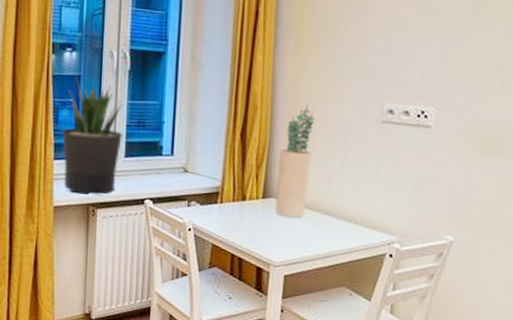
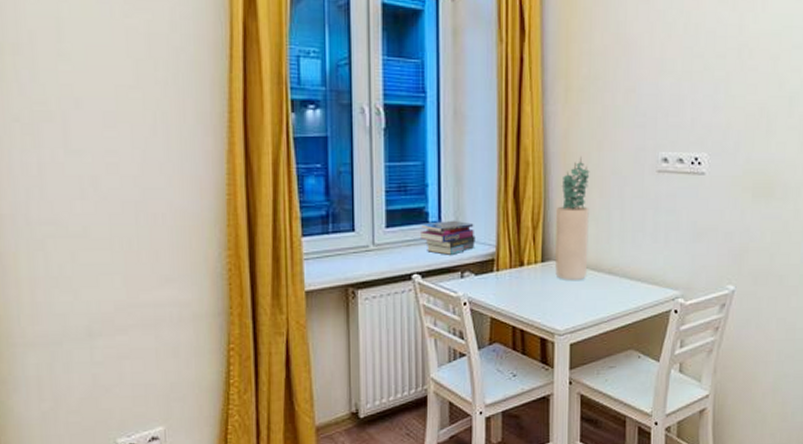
planter: present [62,77,123,195] -> none [310,138,381,275]
books: none [153,154,203,186] -> present [419,220,475,255]

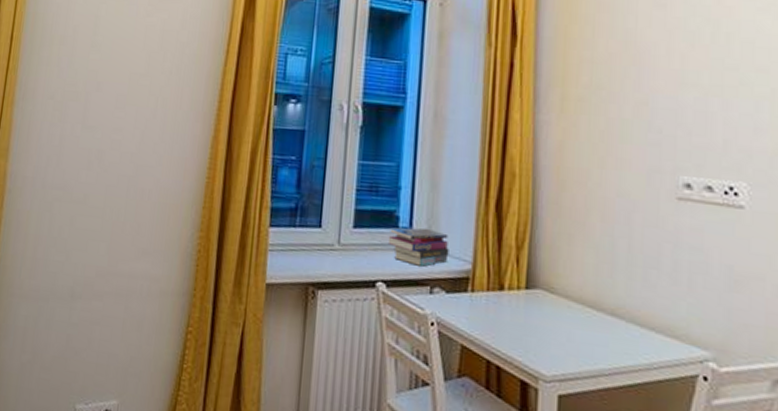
vase: present [555,156,590,282] -> none [542,172,589,319]

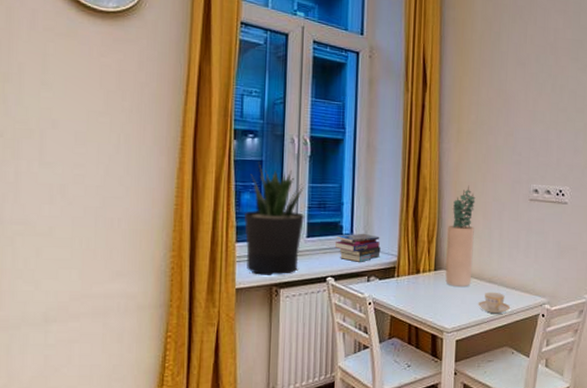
planter: none [279,131,353,273] -> present [244,161,304,275]
vase: none [542,172,589,319] -> present [445,185,476,288]
teacup: none [593,329,648,365] -> present [477,292,511,314]

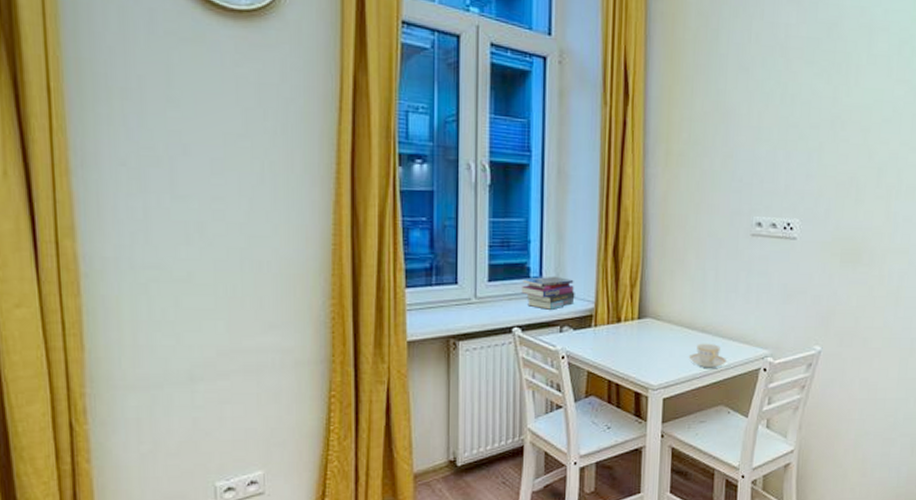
planter: present [244,161,304,275] -> none [415,192,484,326]
vase: present [445,185,476,288] -> none [651,218,687,339]

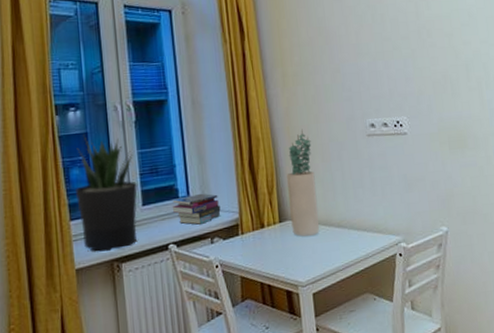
planter: none [415,192,484,326] -> present [76,134,138,252]
vase: none [651,218,687,339] -> present [287,129,320,237]
teacup: present [688,343,727,368] -> none [330,236,365,260]

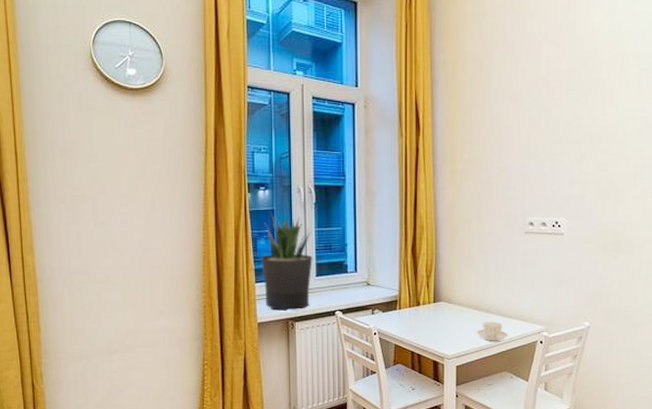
books: present [172,193,221,225] -> none [341,270,383,297]
vase: present [287,129,320,237] -> none [444,222,471,318]
teacup: none [330,236,365,260] -> present [476,321,509,341]

